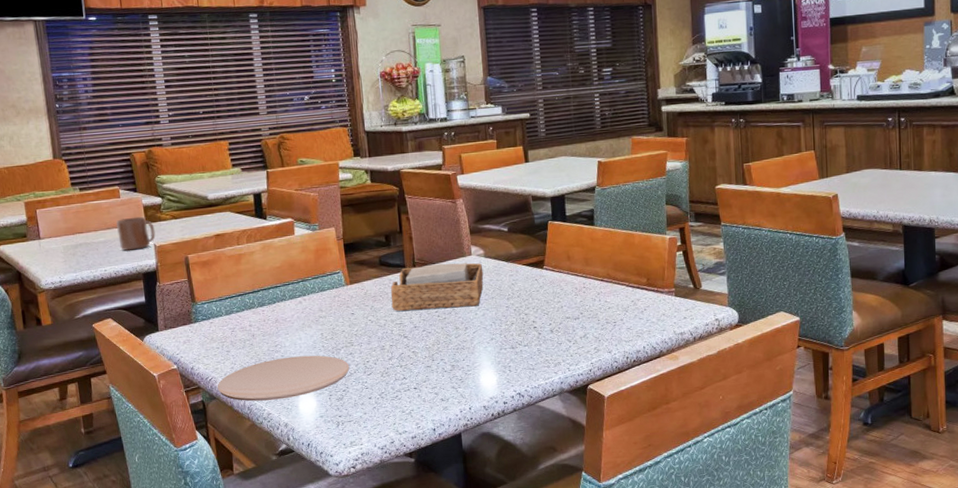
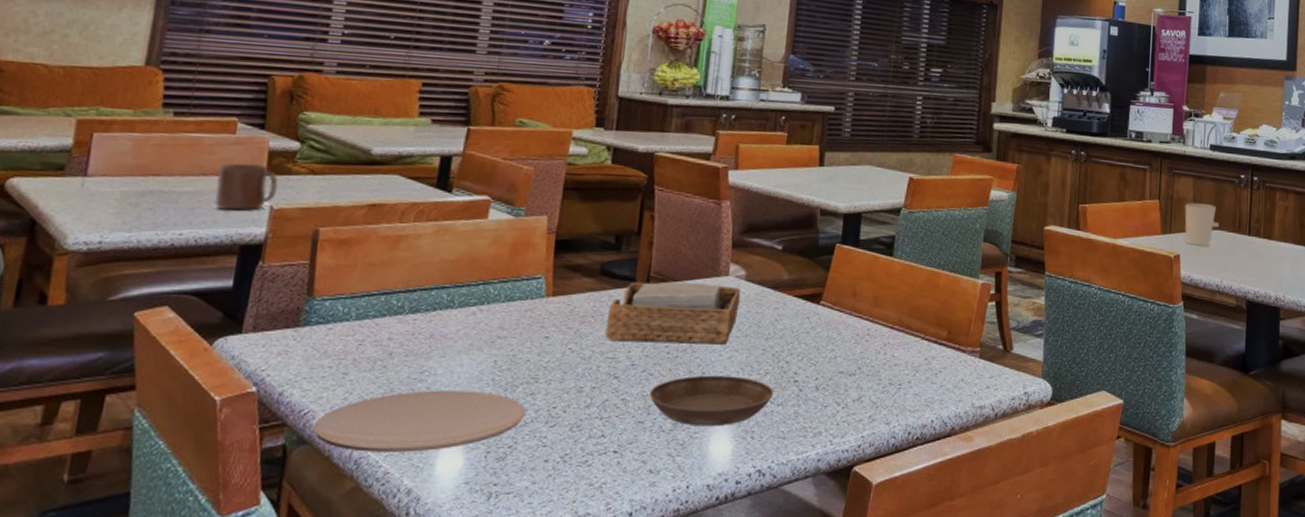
saucer: none [430,328,521,366] -> present [648,375,774,427]
cup: none [838,147,872,185] -> present [1184,202,1220,246]

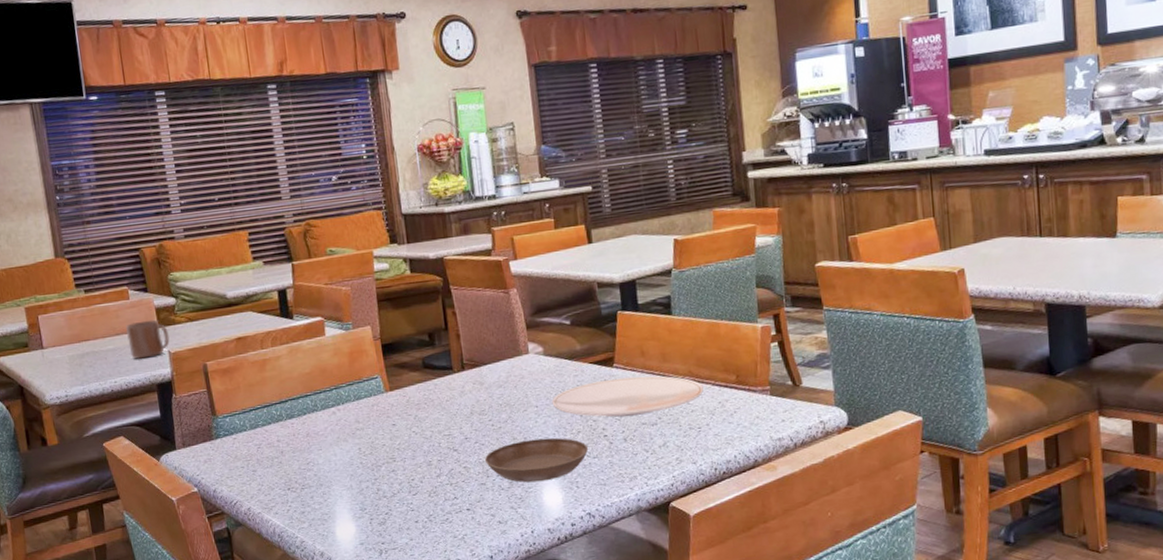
plate: present [313,390,526,453] -> none [243,473,392,528]
napkin holder: present [605,281,741,345] -> none [436,362,544,421]
plate: none [743,317,912,362] -> present [552,375,704,417]
cup: present [1184,202,1220,246] -> none [963,212,1005,257]

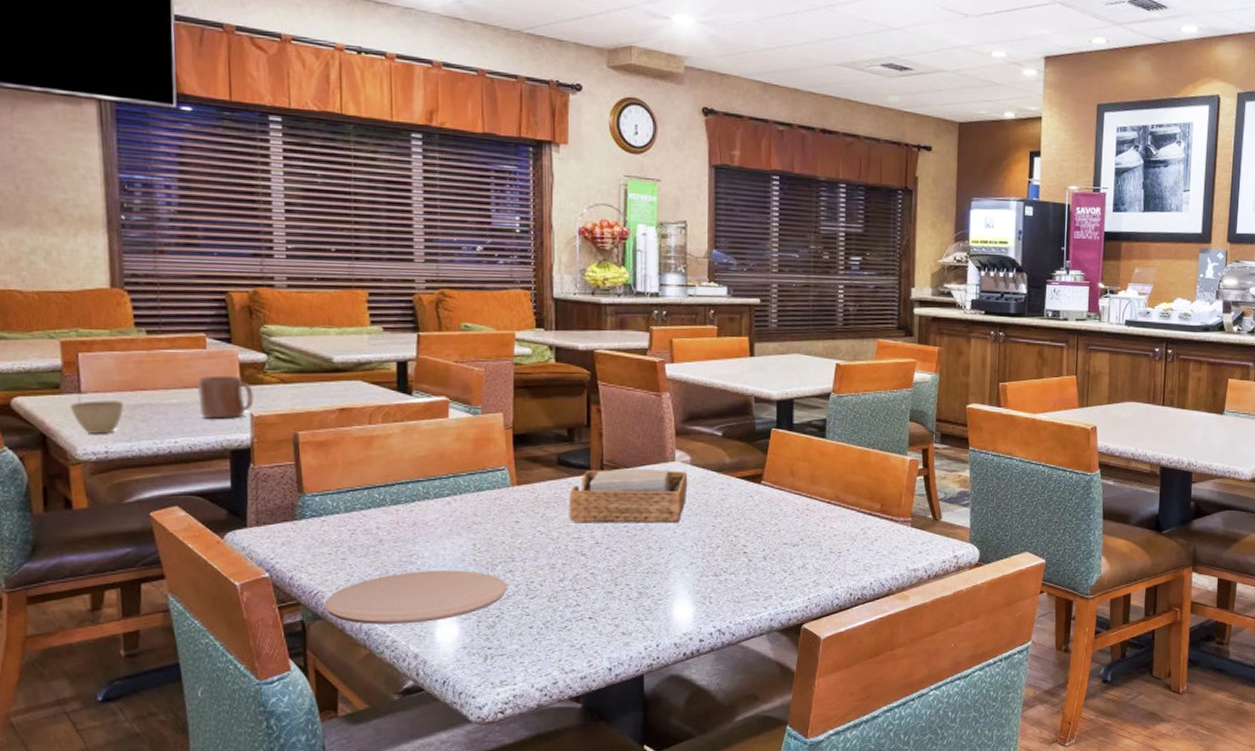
cup: none [37,351,75,382] -> present [71,400,124,434]
plate: none [243,473,392,528] -> present [324,570,507,625]
napkin holder: none [436,362,544,421] -> present [568,468,688,523]
saucer: present [484,437,589,483] -> none [614,550,727,594]
plate: present [552,375,704,417] -> none [693,496,848,535]

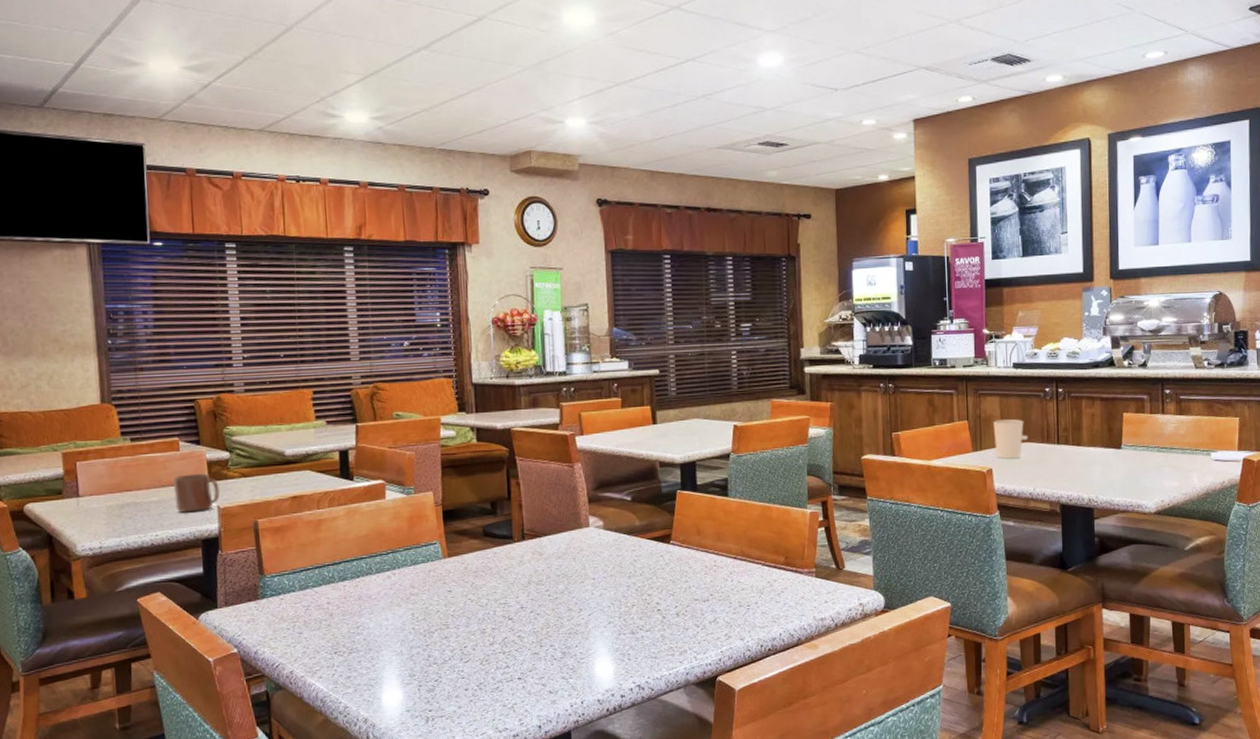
cup: present [71,400,124,434] -> none [71,501,114,532]
plate: present [324,570,507,625] -> none [284,638,444,693]
napkin holder: present [568,468,688,523] -> none [494,535,602,589]
cup: none [1101,376,1135,417] -> present [993,418,1028,459]

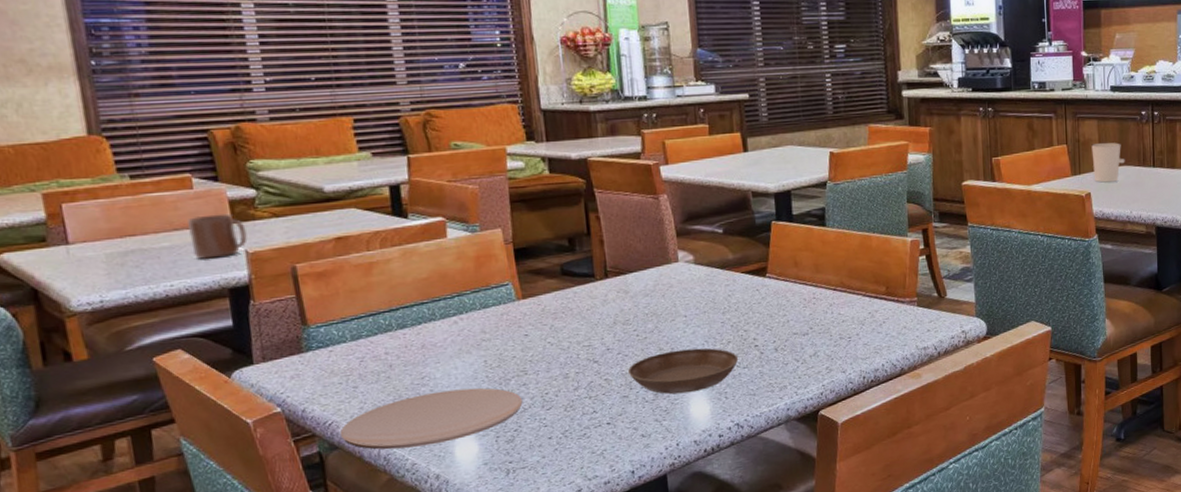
plate: none [284,638,444,693] -> present [339,388,523,450]
saucer: none [539,610,642,654] -> present [627,348,739,394]

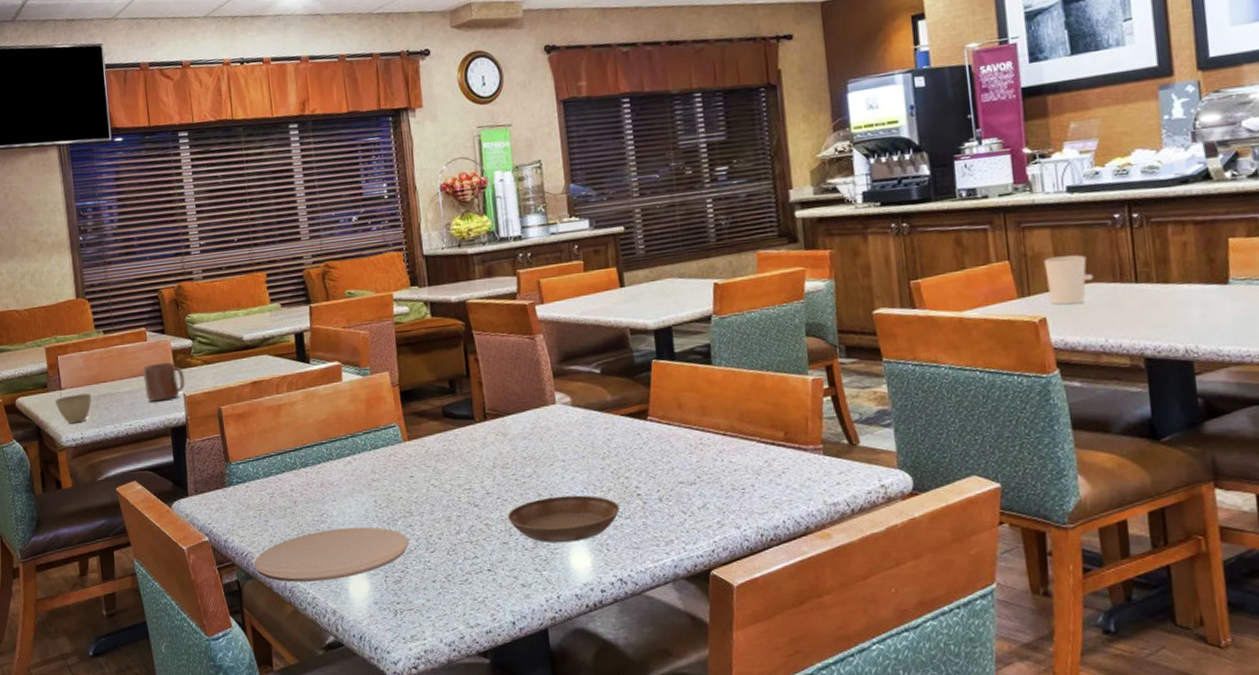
cup: none [59,248,115,285] -> present [55,393,92,424]

